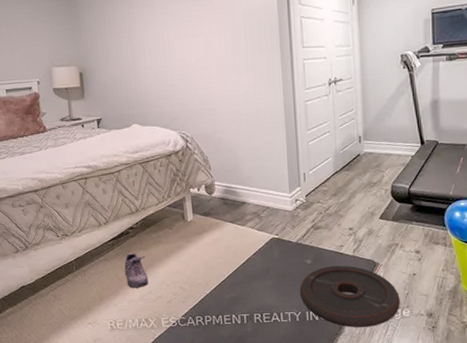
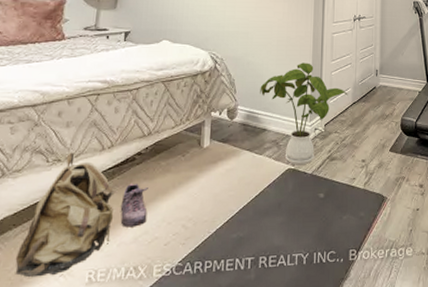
backpack: none [51,228,122,325] -> present [15,152,116,278]
house plant: none [234,134,329,235] -> present [260,63,348,166]
weight plate: present [299,265,400,327] -> none [309,199,404,270]

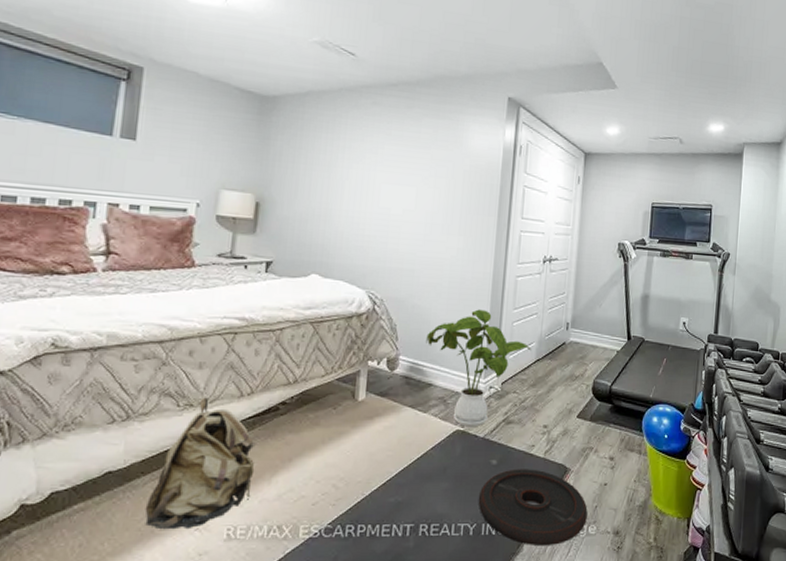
athletic shoe: present [120,183,148,228] -> none [262,435,294,483]
weight plate: none [309,199,404,270] -> present [478,469,588,545]

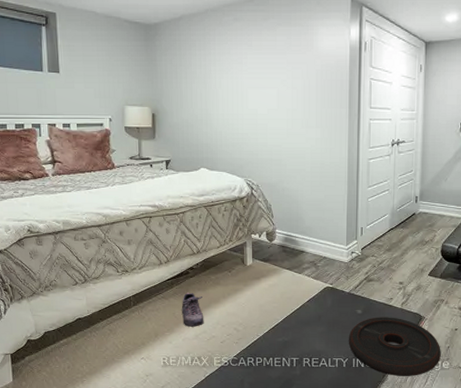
backpack: present [145,397,257,530] -> none [106,265,177,358]
athletic shoe: none [262,435,294,483] -> present [181,292,204,327]
house plant: present [426,309,531,427] -> none [296,189,385,284]

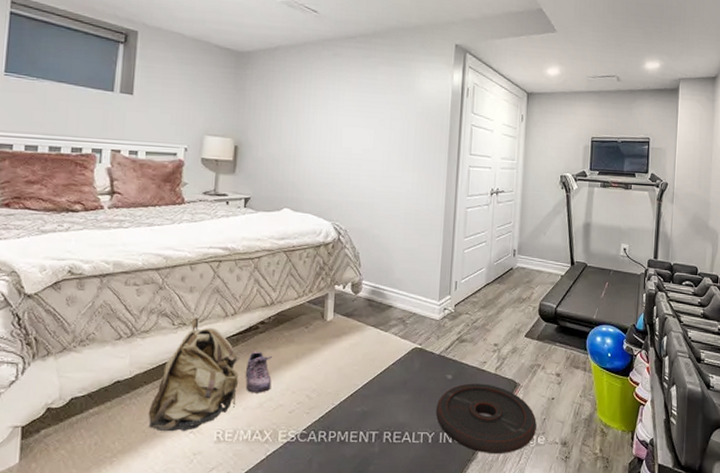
backpack: none [106,265,177,358] -> present [148,317,241,432]

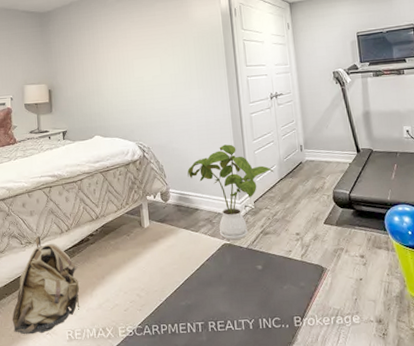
athletic shoe: present [245,351,272,393] -> none [83,259,107,296]
house plant: none [386,238,481,345] -> present [187,144,274,241]
weight plate: present [435,383,537,453] -> none [251,270,350,335]

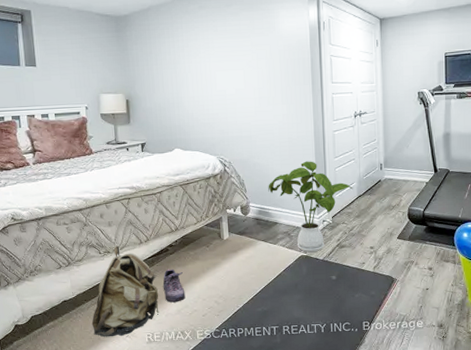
athletic shoe: none [83,259,107,296] -> present [163,269,186,303]

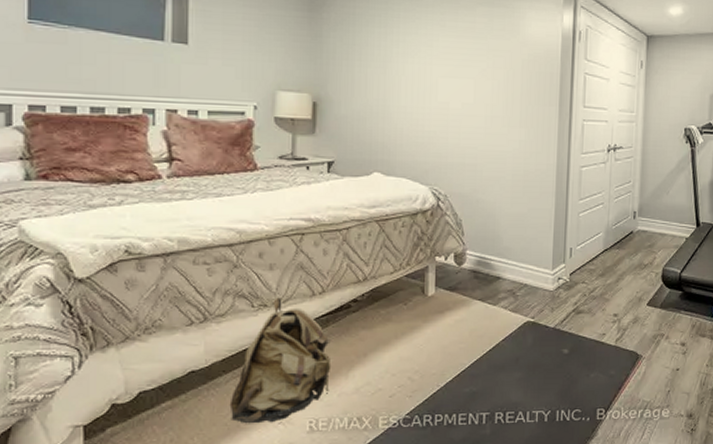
athletic shoe: present [163,269,186,303] -> none [338,332,368,378]
house plant: present [268,161,353,253] -> none [492,201,599,318]

